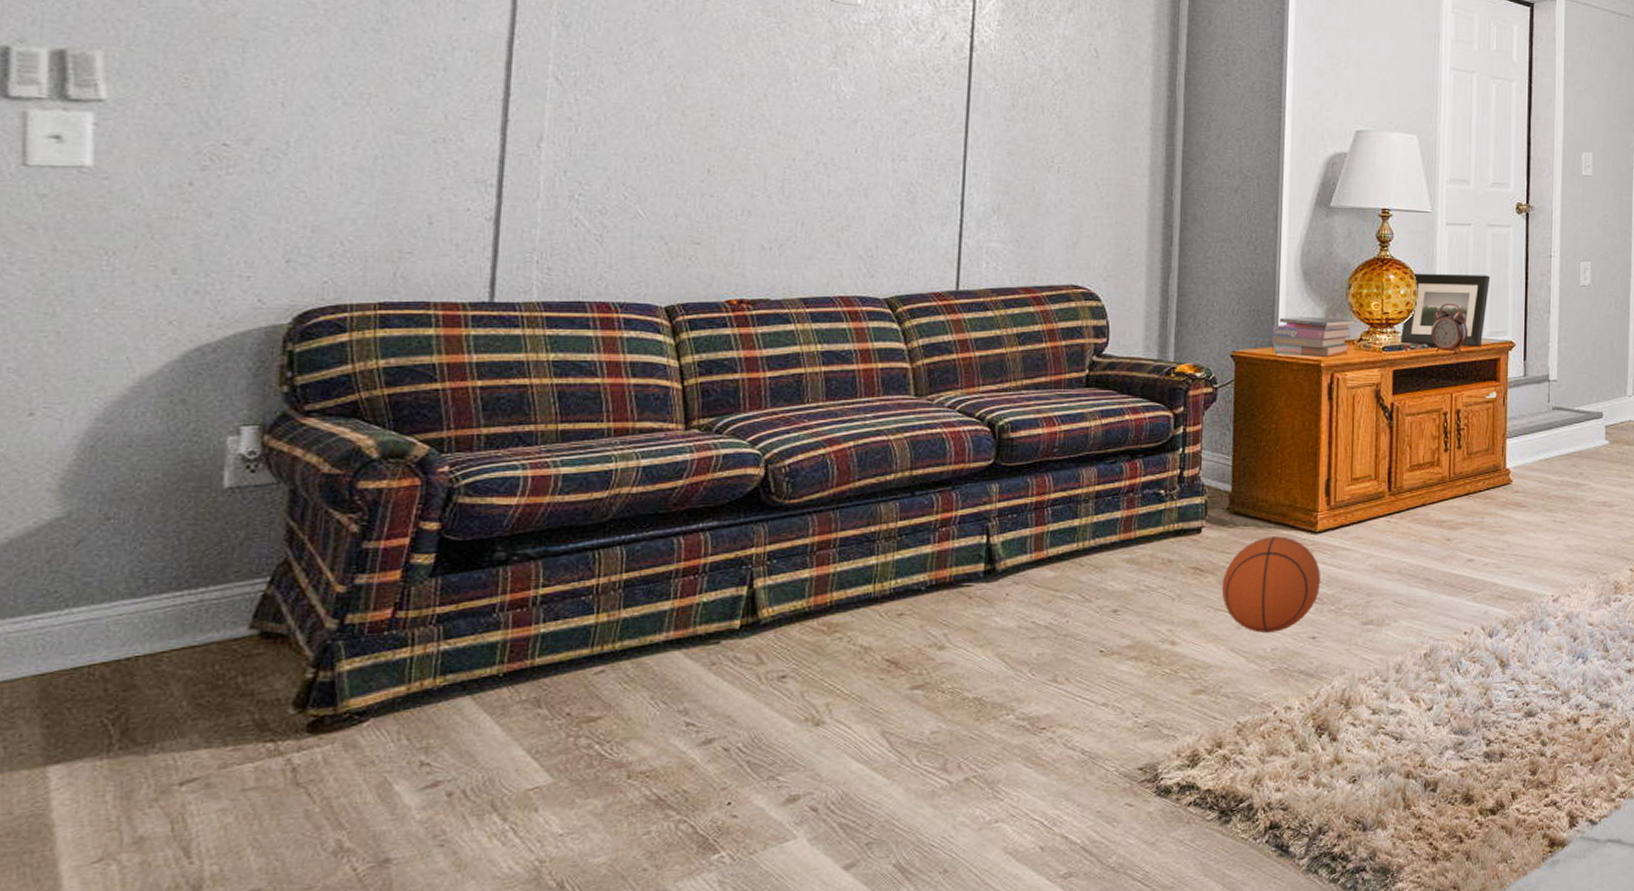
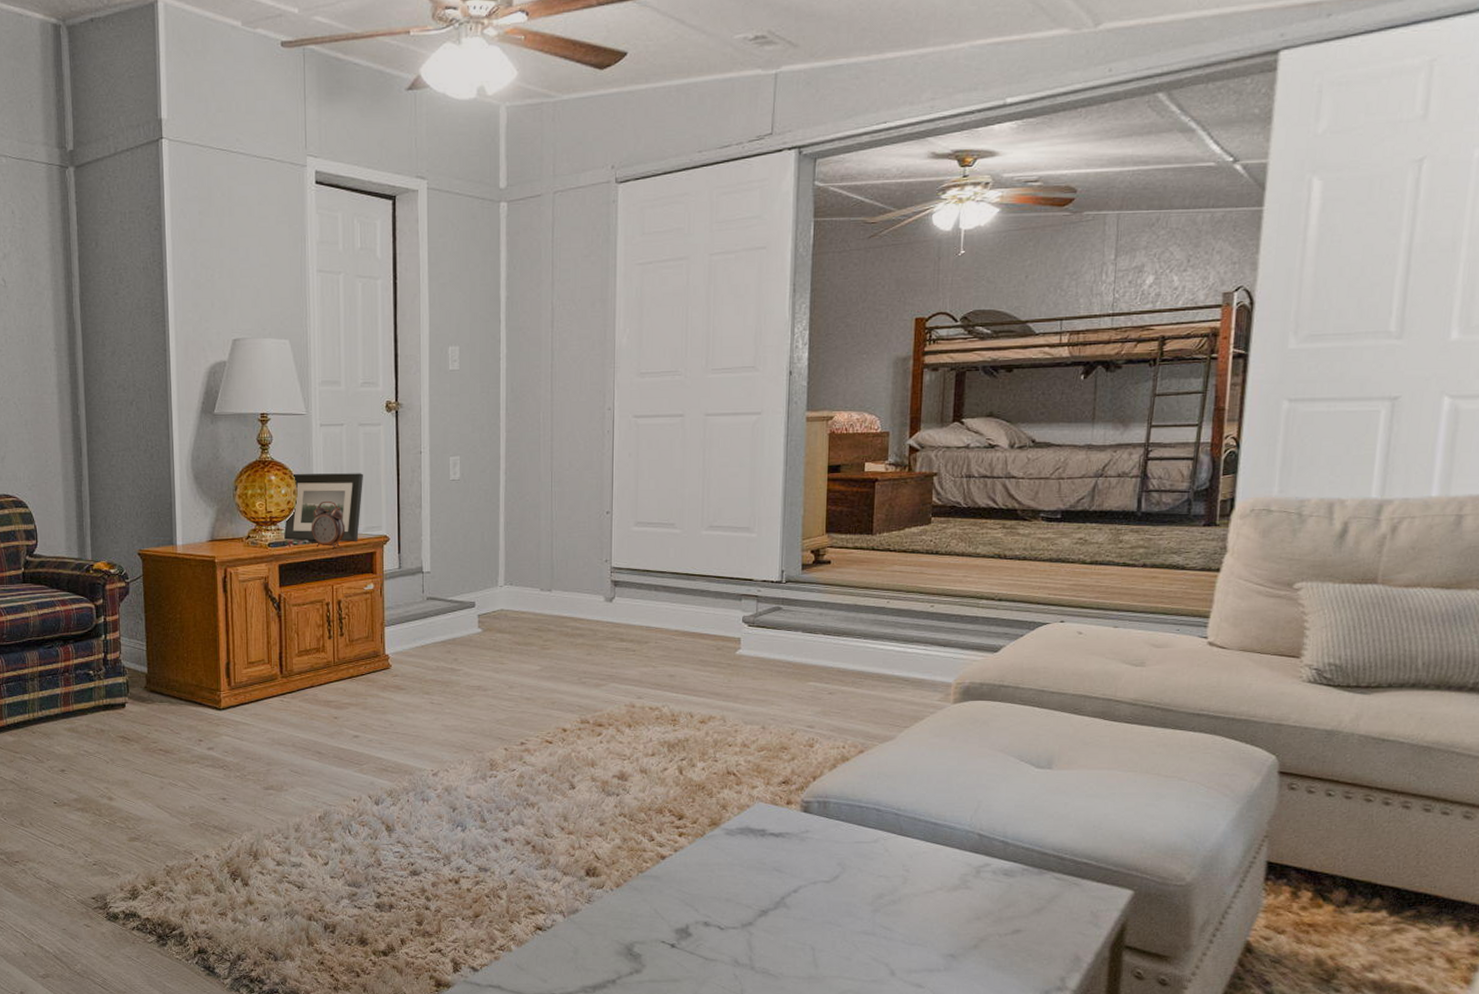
basketball: present [1221,536,1321,633] -> none [145,712,227,793]
books: present [1270,316,1354,358] -> none [169,516,242,554]

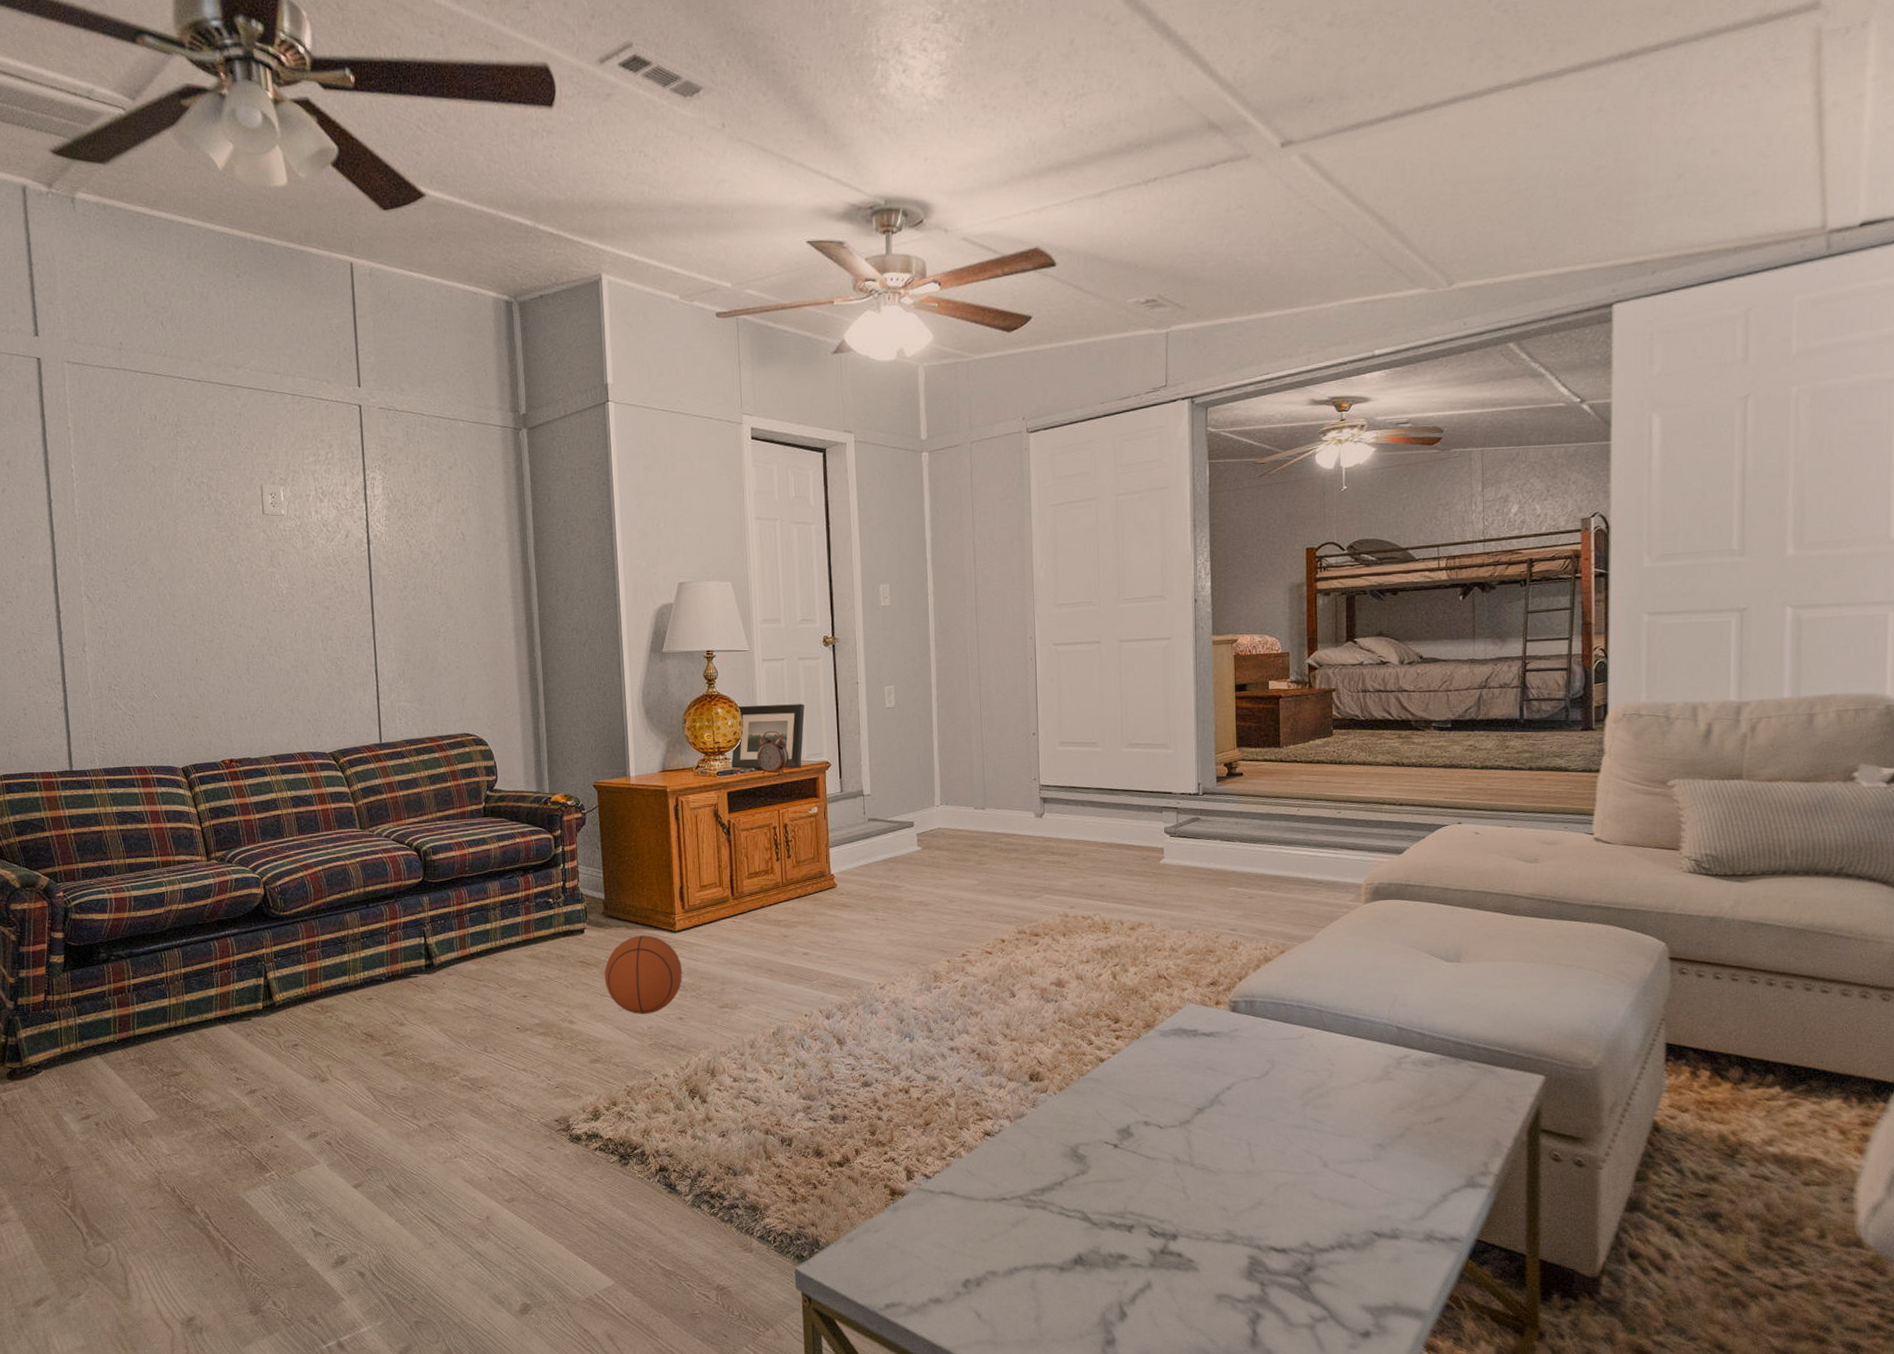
basketball: none [145,712,227,793] -> present [604,935,683,1014]

